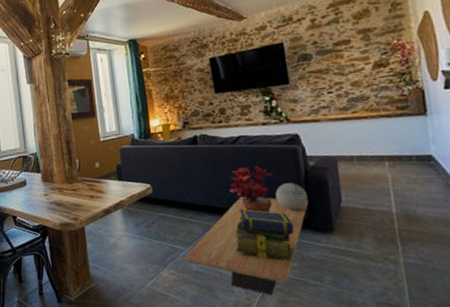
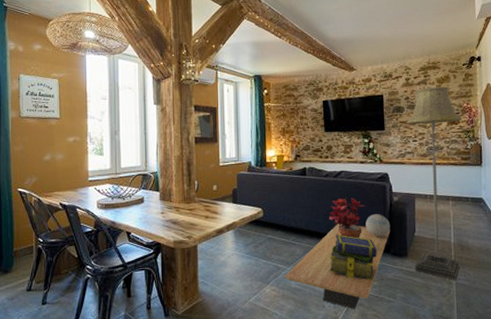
floor lamp: none [316,22,408,260] -> present [406,86,463,281]

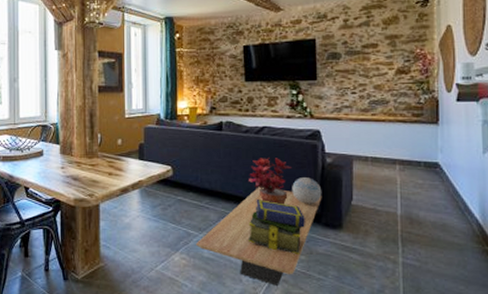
floor lamp: present [406,86,463,281] -> none [344,28,415,260]

